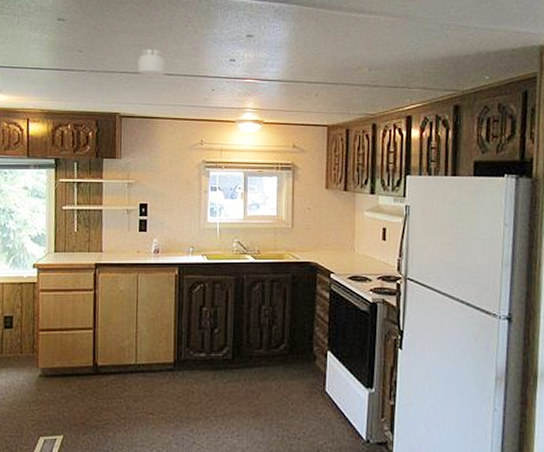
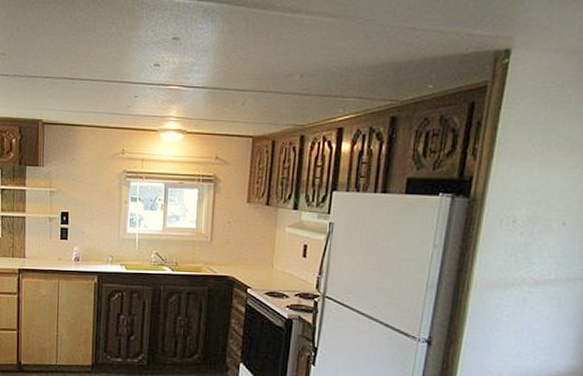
smoke detector: present [138,48,166,76] -> none [60,52,89,82]

